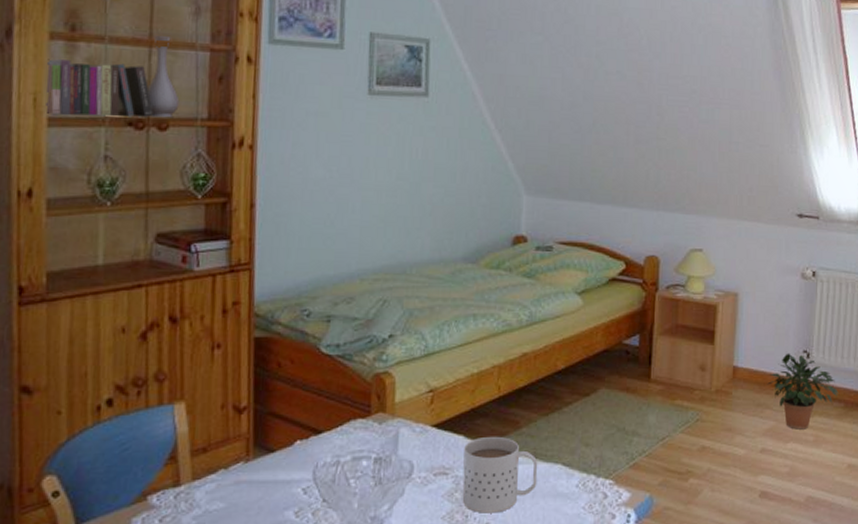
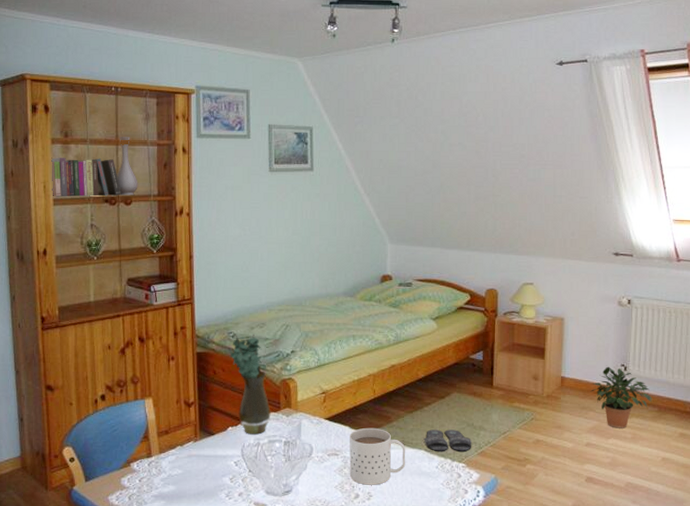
vase: none [302,311,358,450] -> present [229,334,271,435]
slippers: none [561,436,622,466] -> present [423,429,471,452]

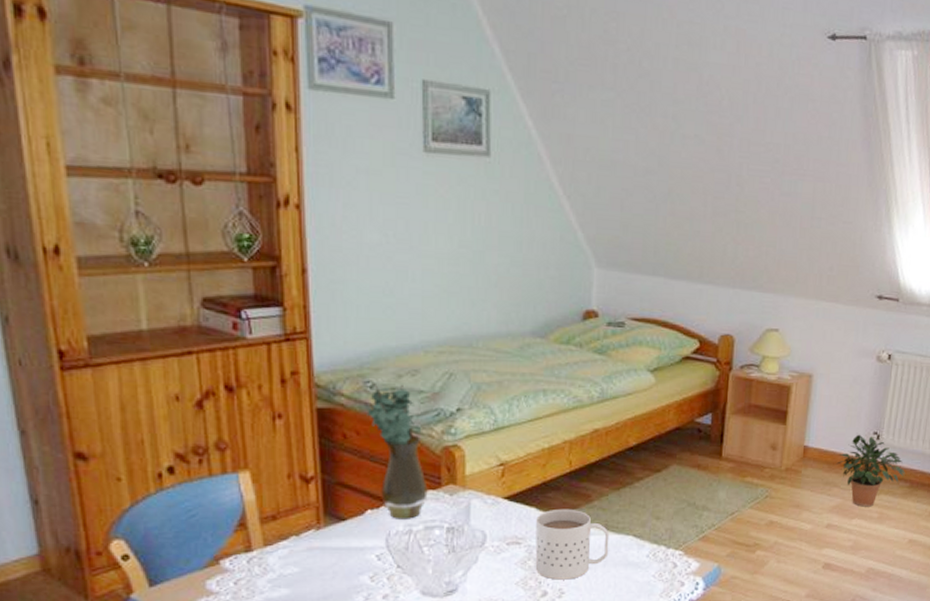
books: present [51,158,121,196] -> none [57,97,185,169]
vase: present [116,137,138,196] -> none [175,74,214,171]
slippers: present [423,429,471,452] -> none [632,510,692,538]

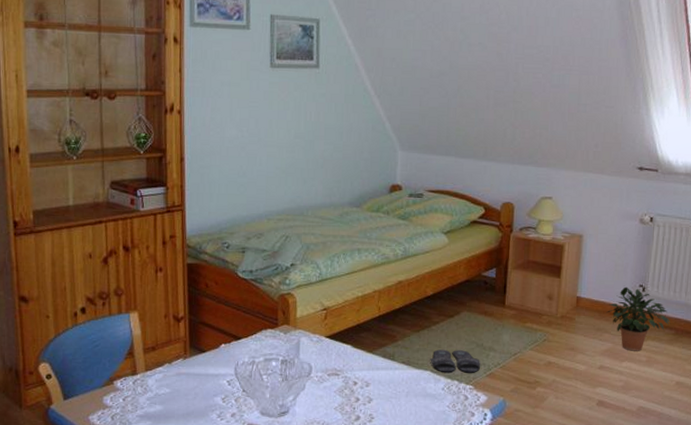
vase: present [367,383,428,519] -> none [223,244,268,352]
mug: present [535,508,610,580] -> none [350,346,411,407]
slippers: none [632,510,692,538] -> present [430,349,480,373]

